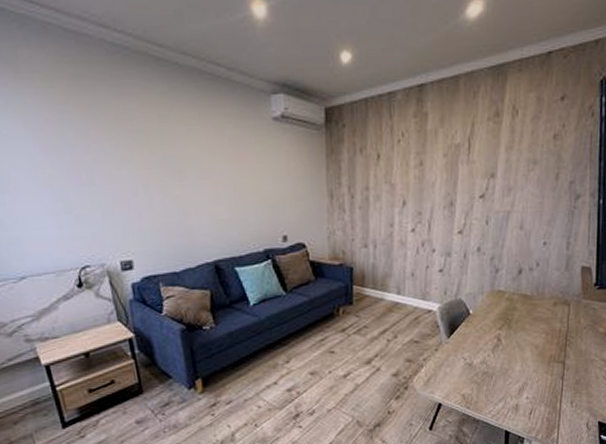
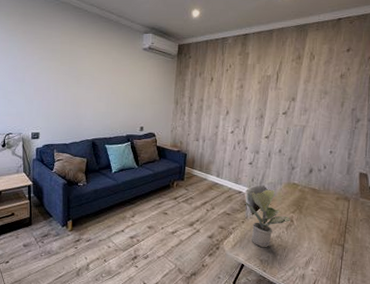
potted plant: none [437,302,498,378] -> present [245,189,291,247]

